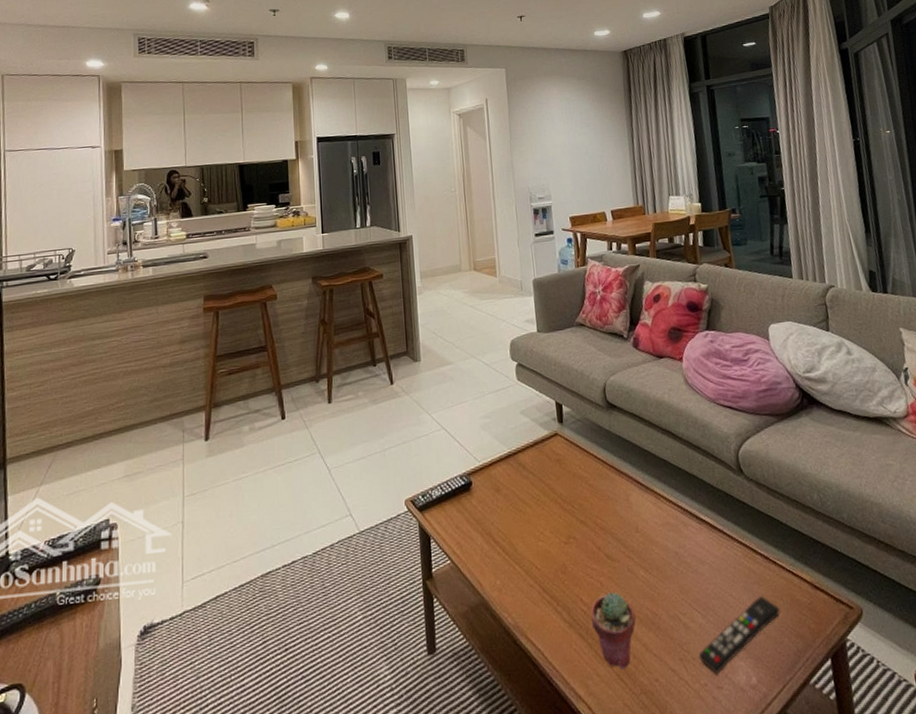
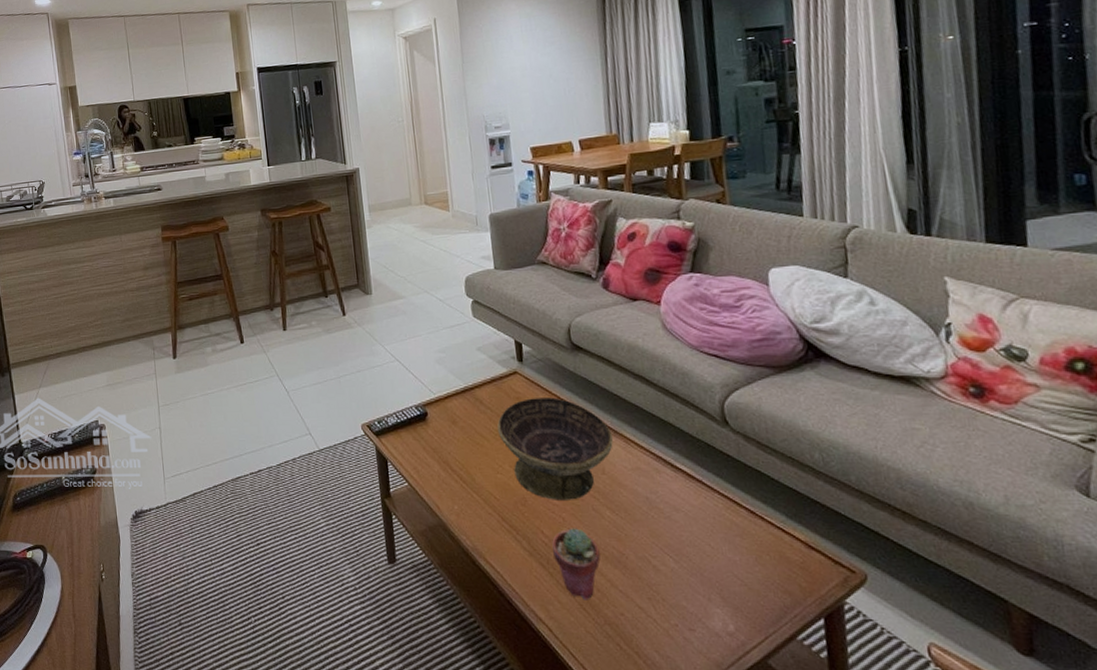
decorative bowl: none [539,457,645,564] -> present [497,397,613,500]
remote control: present [698,596,780,674] -> none [669,549,766,617]

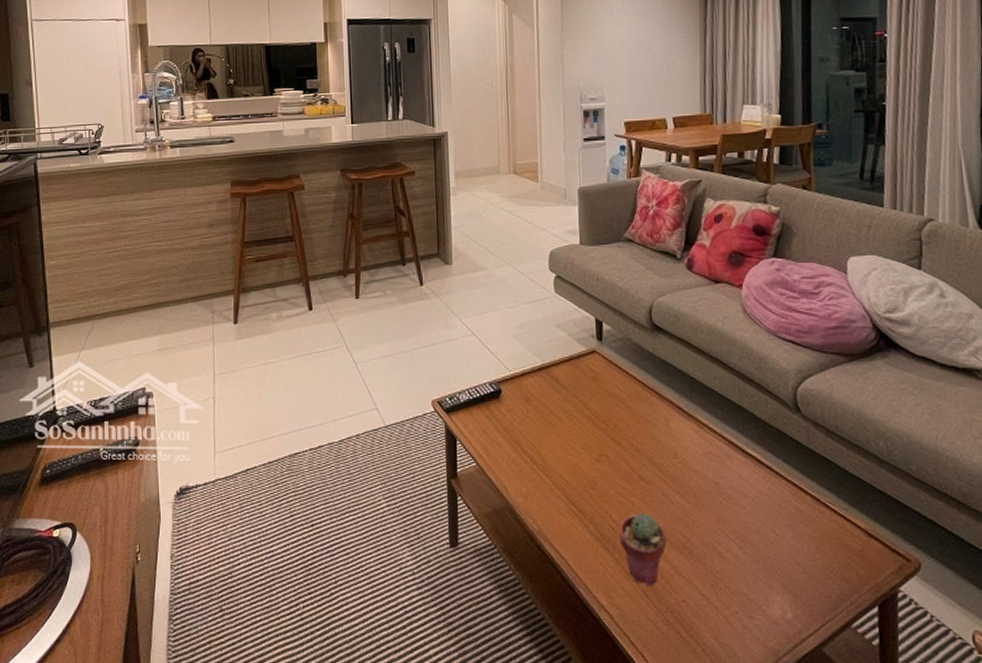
decorative bowl: present [497,397,613,500] -> none [572,378,687,484]

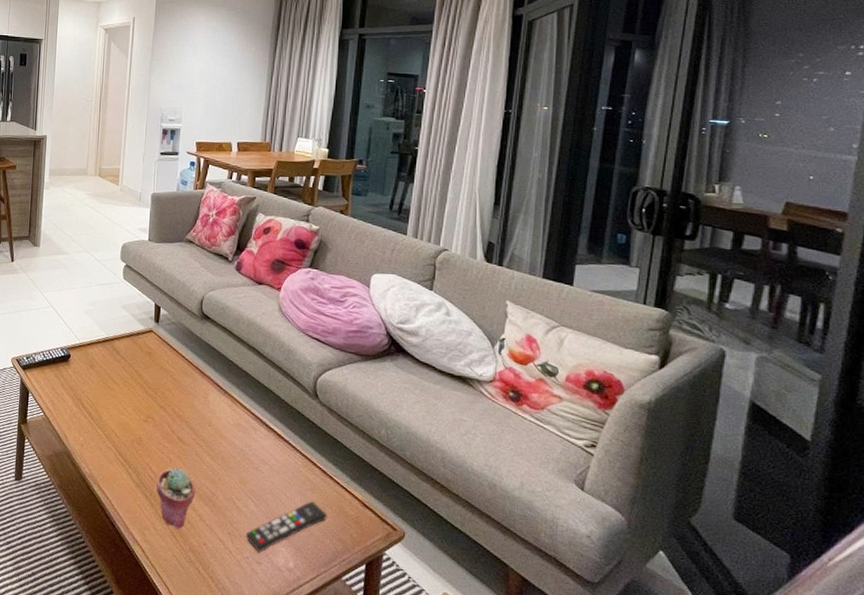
remote control: none [731,536,827,604] -> present [245,501,328,552]

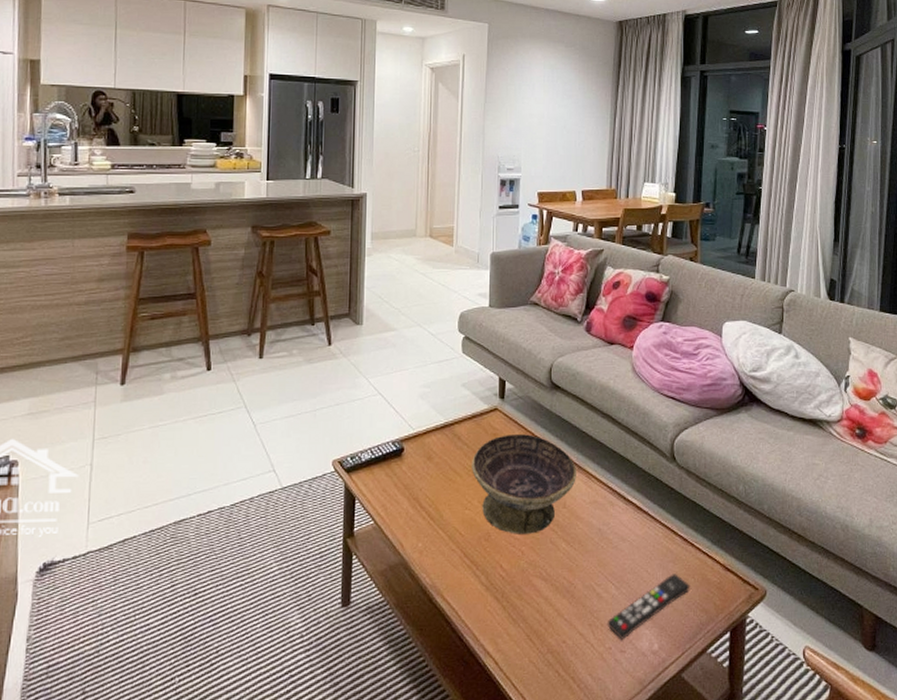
decorative bowl: none [128,354,222,445] -> present [472,434,576,534]
potted succulent: present [157,468,195,530] -> none [509,561,551,631]

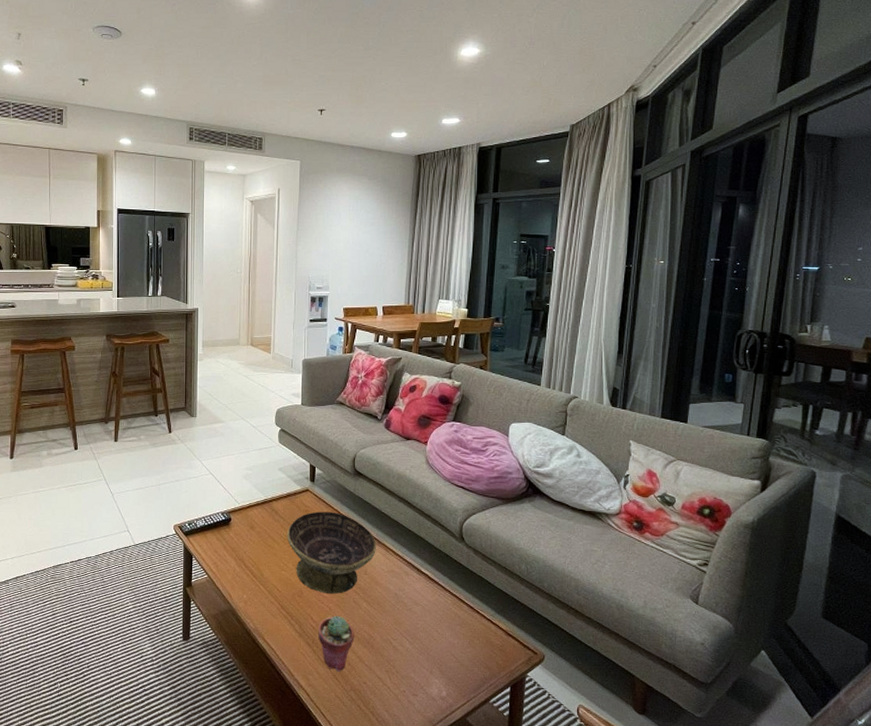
potted succulent: none [509,561,551,631] -> present [318,616,354,672]
remote control: present [607,573,691,640] -> none [401,635,476,685]

